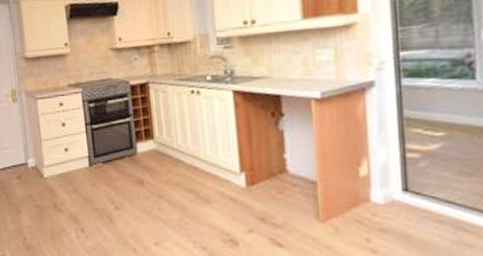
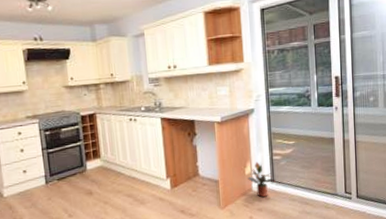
potted plant: none [363,159,410,213] -> present [248,162,275,197]

